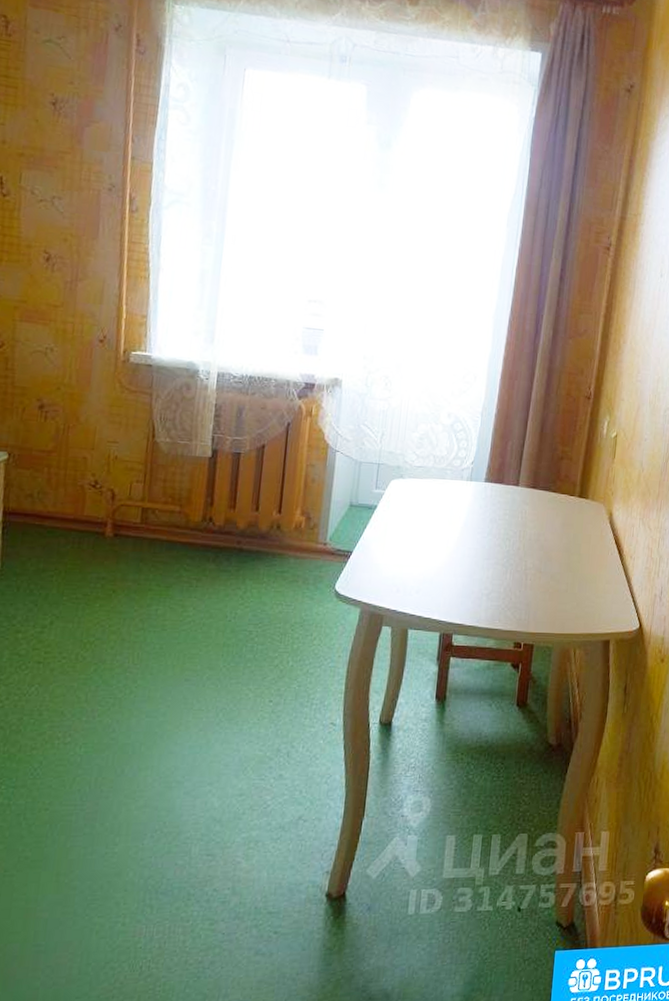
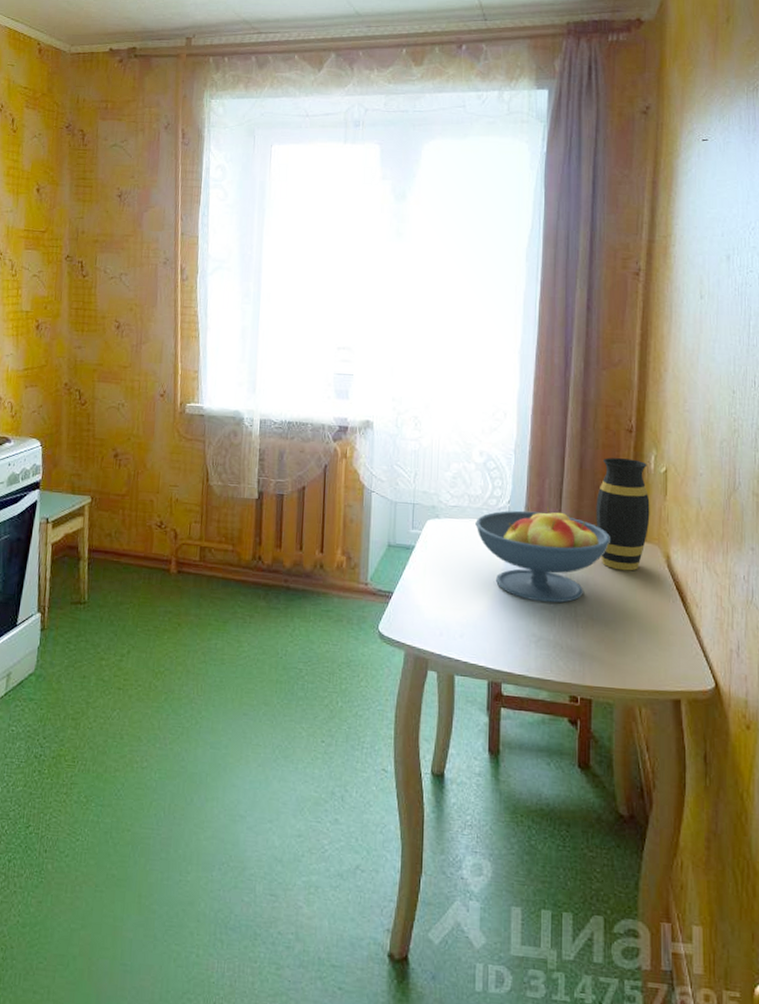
fruit bowl: none [438,467,562,558] -> present [475,506,610,603]
vase: none [551,422,601,527] -> present [596,458,650,571]

